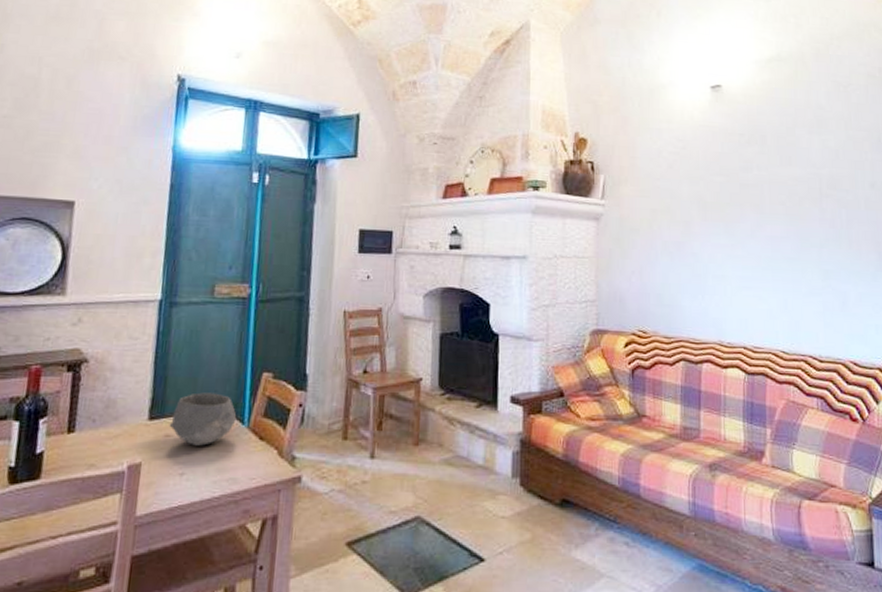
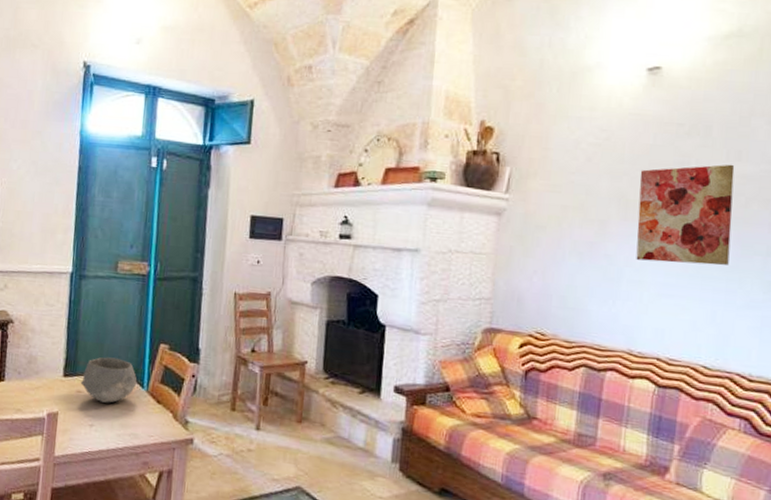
wall art: none [713,168,792,258] -> present [636,164,735,266]

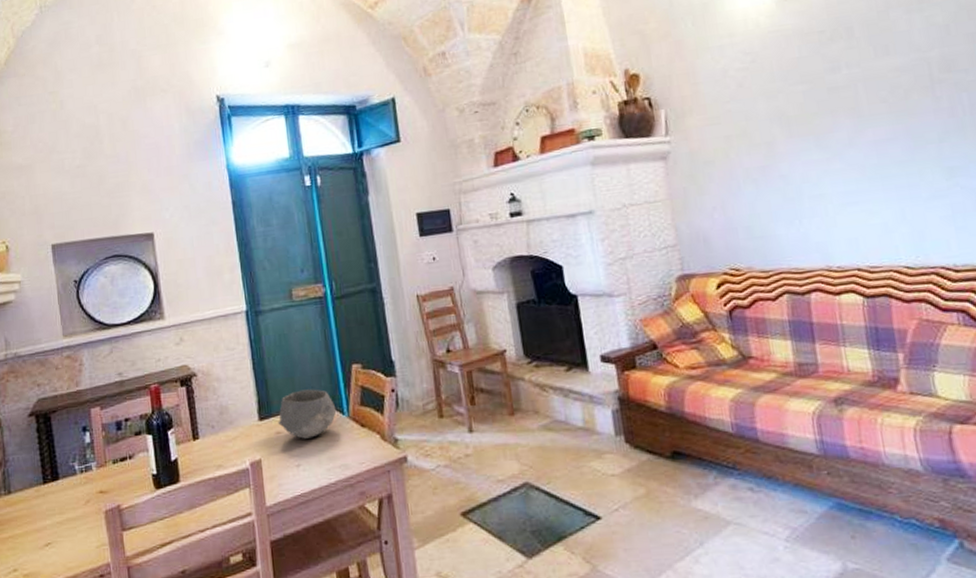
wall art: present [636,164,735,266] -> none [793,59,904,174]

